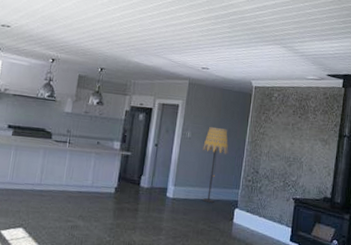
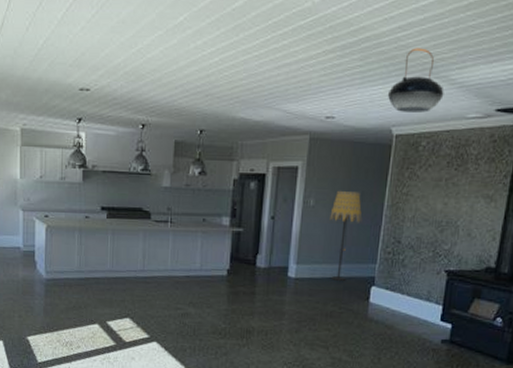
pendant light: none [248,23,290,72] -> present [387,48,444,113]

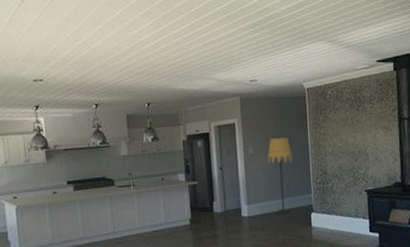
pendant light: present [387,48,444,113] -> none [294,20,337,70]

